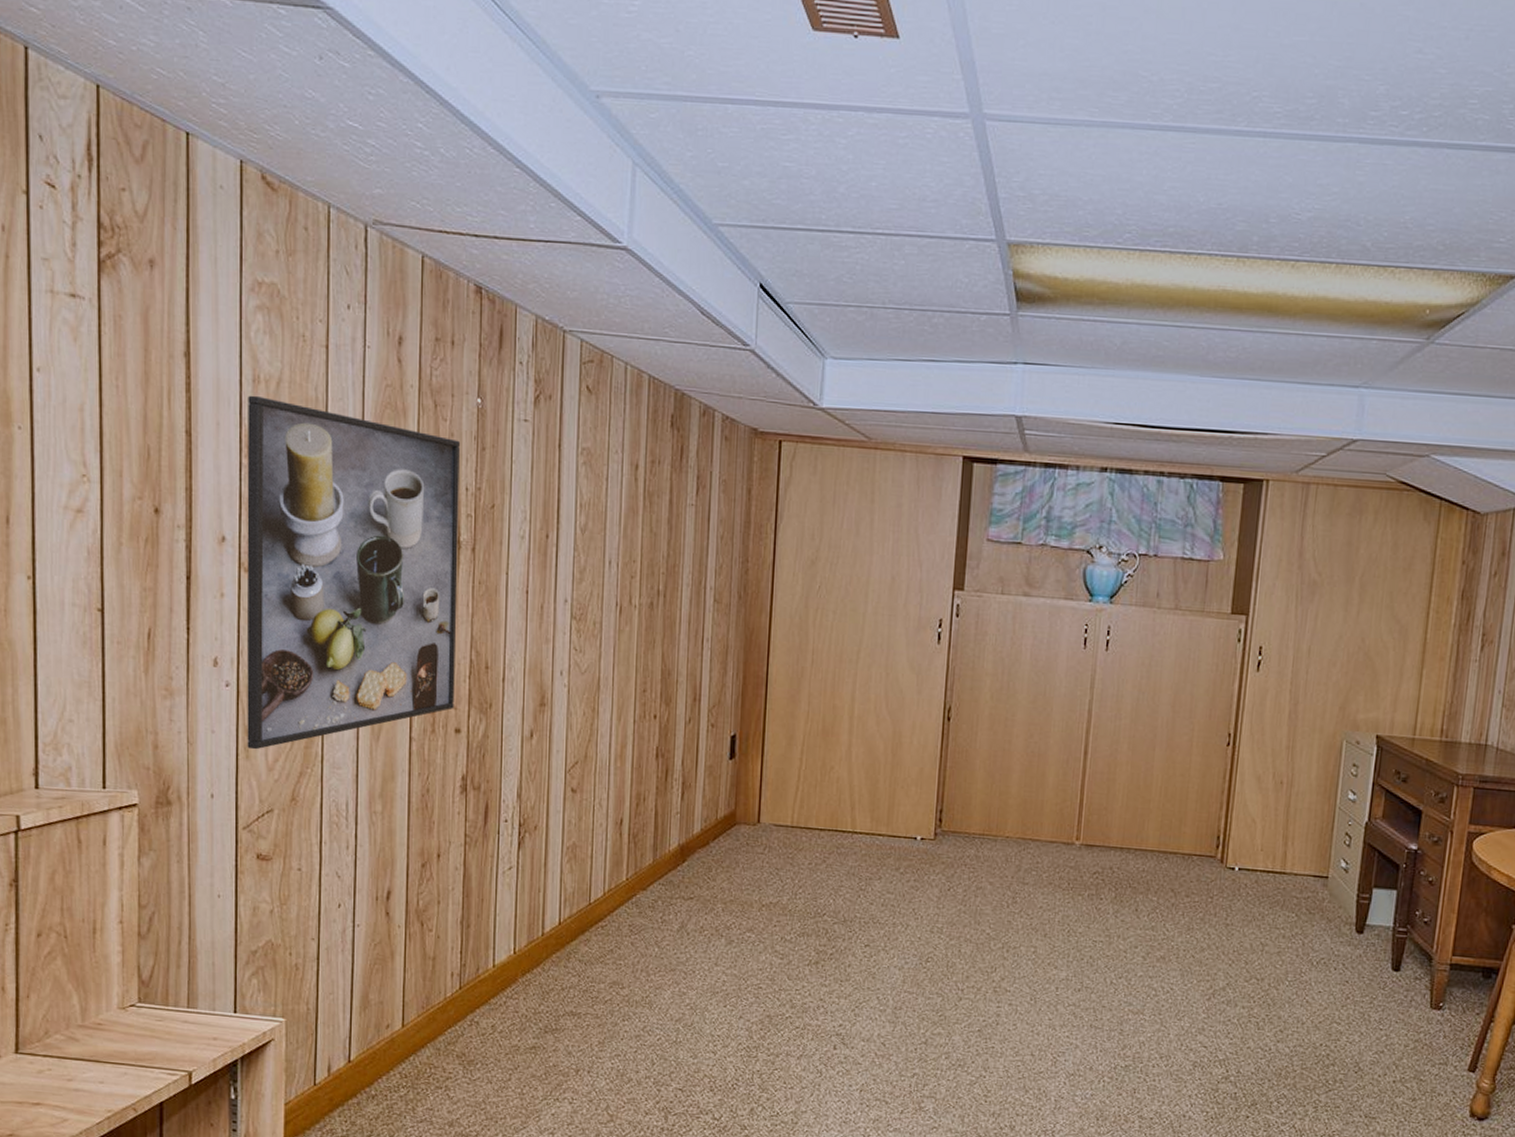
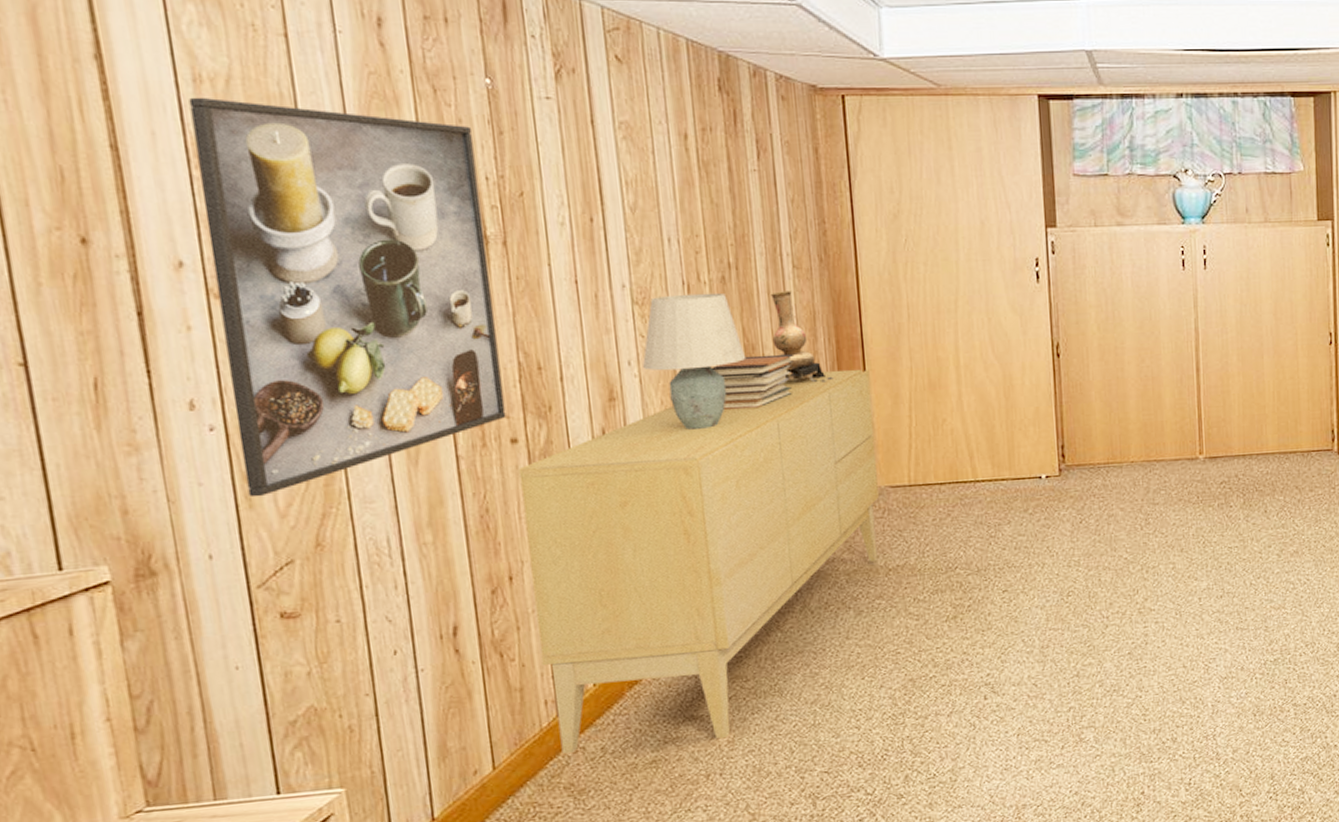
sideboard: none [454,701,769,1039] -> present [518,369,879,754]
table lamp: none [573,614,662,744] -> present [642,293,747,430]
book stack: none [631,680,703,732] -> present [711,354,794,410]
vase: none [687,622,736,715] -> present [771,290,834,383]

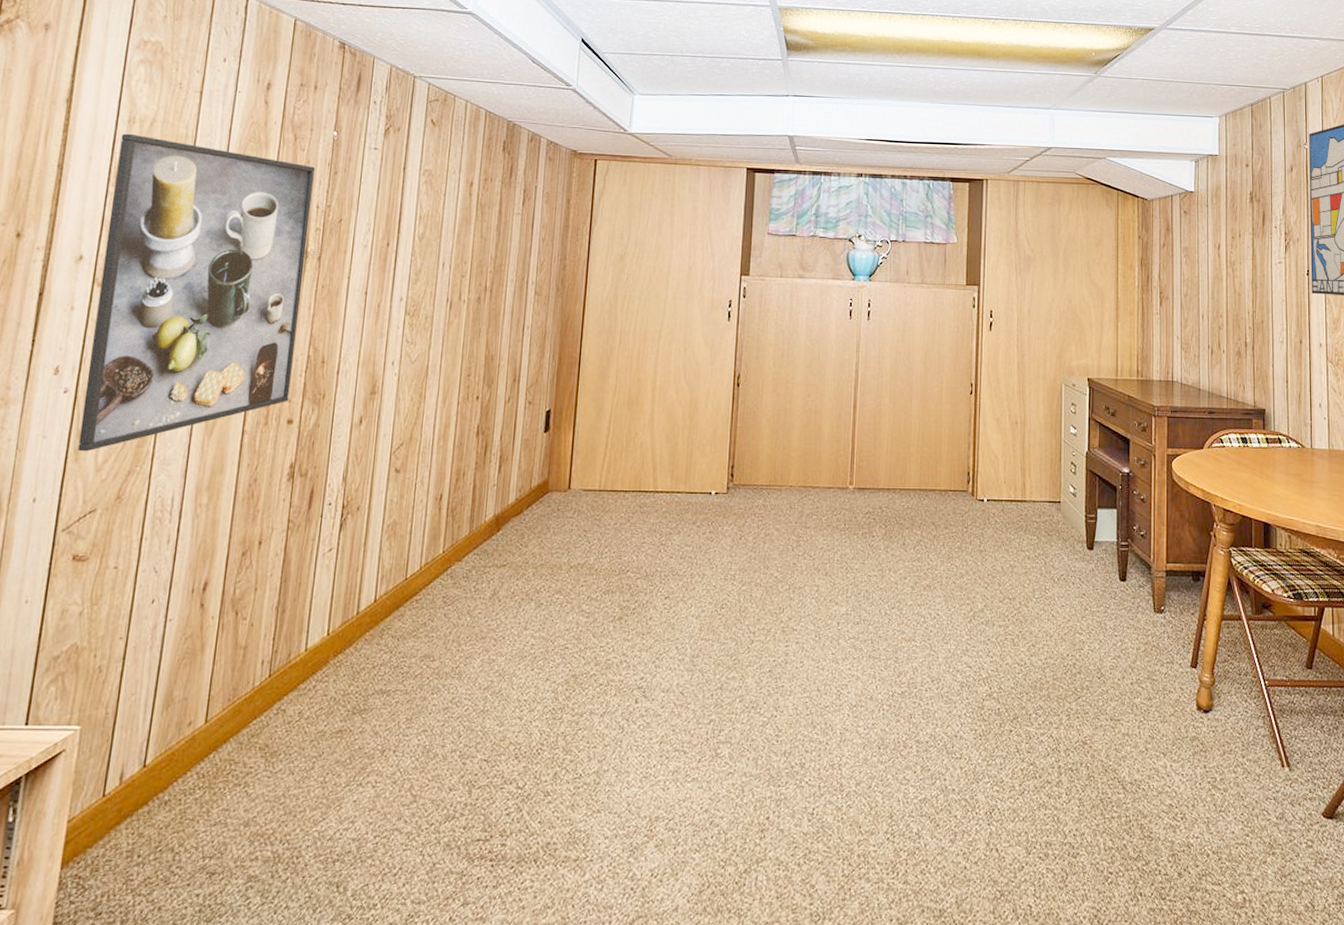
sideboard: present [518,369,879,754] -> none [265,382,581,716]
table lamp: present [642,293,747,430] -> none [403,309,485,424]
book stack: present [711,354,794,410] -> none [456,365,523,411]
vase: present [771,290,834,383] -> none [508,312,552,393]

